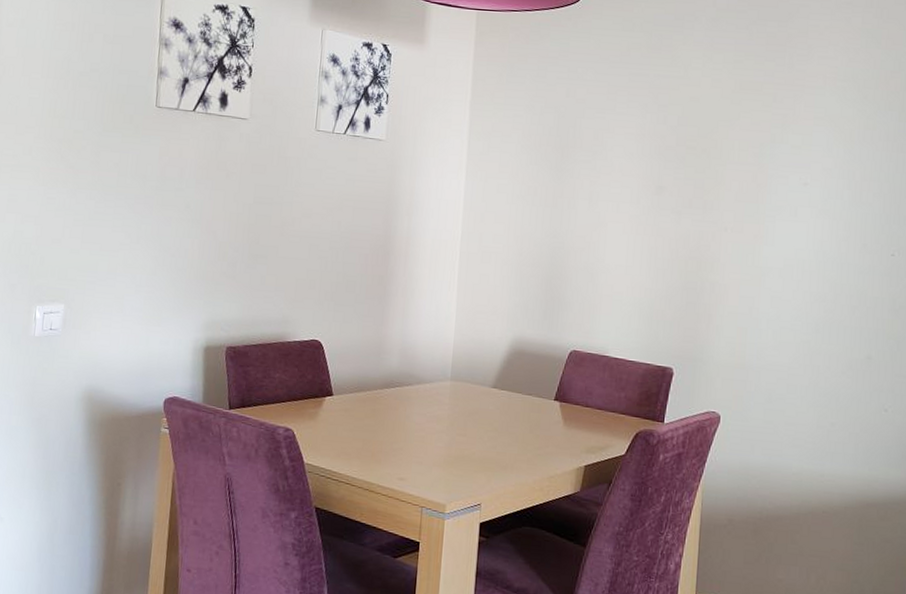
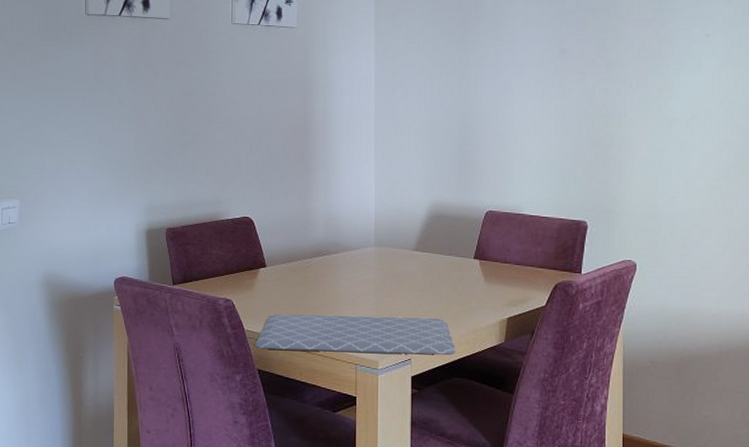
placemat: none [314,447,529,503] -> present [255,314,456,356]

